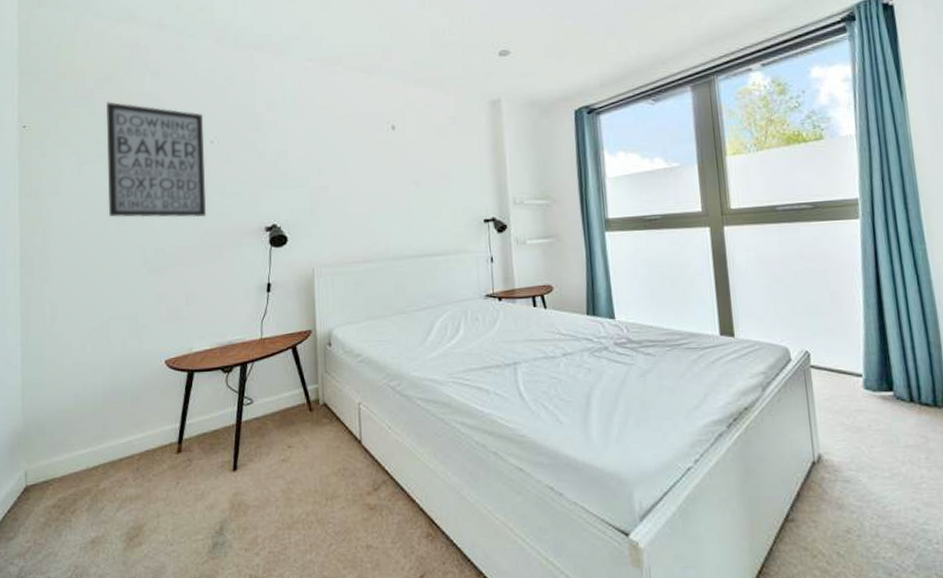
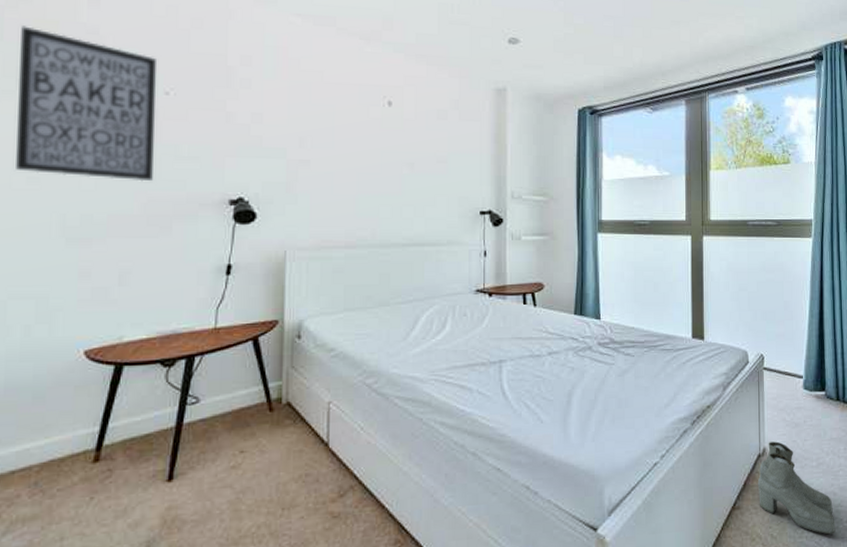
boots: none [814,448,923,557] -> present [757,441,836,535]

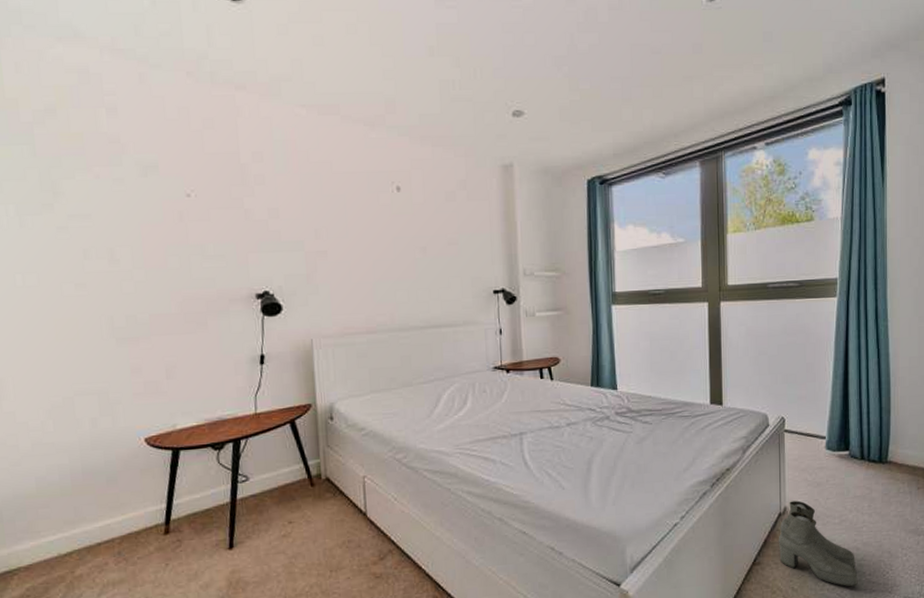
wall art: present [16,26,158,182] -> none [50,140,185,282]

